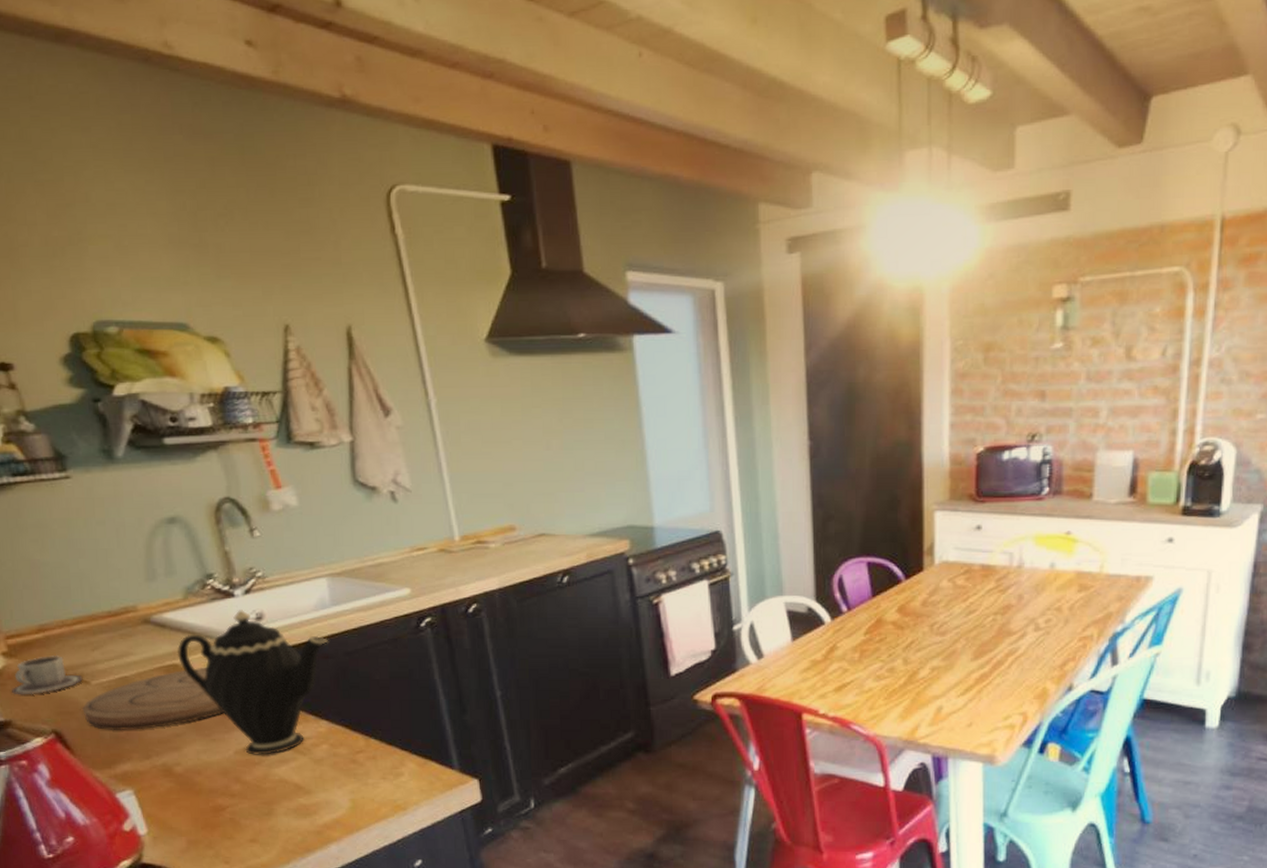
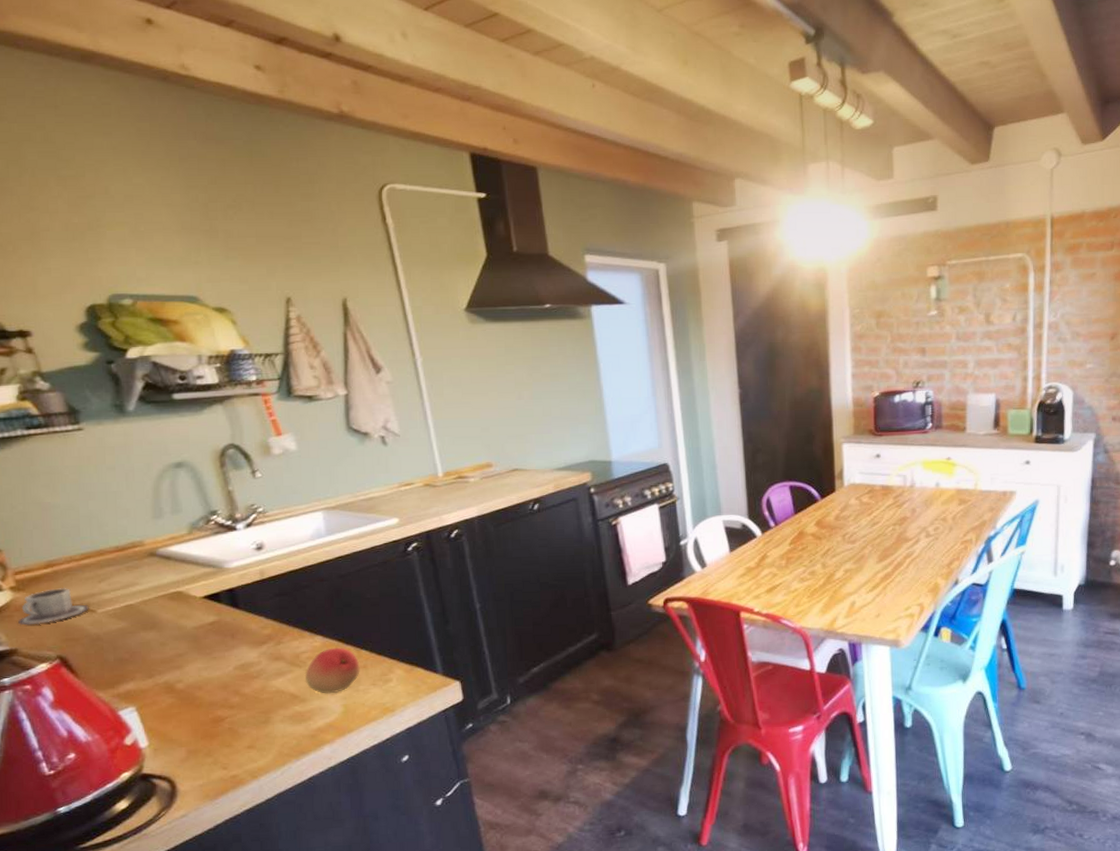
cutting board: present [82,667,224,731] -> none [88,593,225,654]
teapot: present [177,610,328,755] -> none [181,541,323,670]
fruit: none [309,734,369,785] -> present [304,647,360,693]

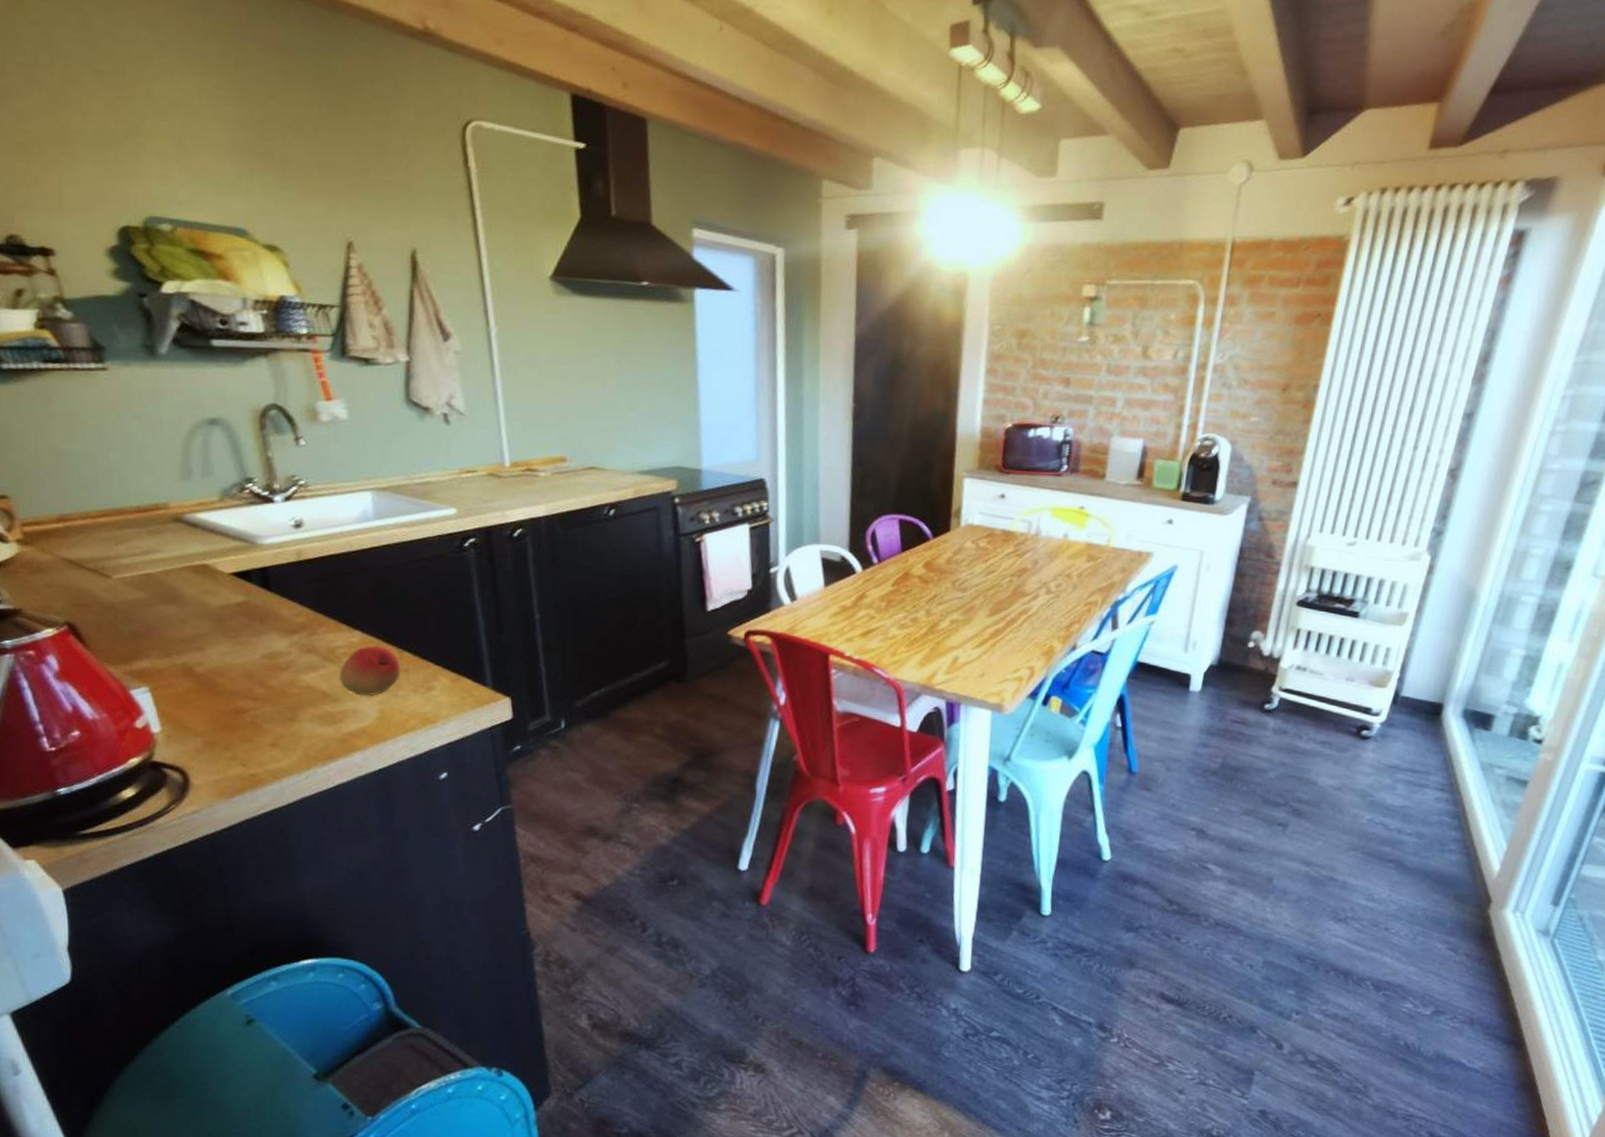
cup: present [18,588,89,626] -> none [24,546,104,585]

